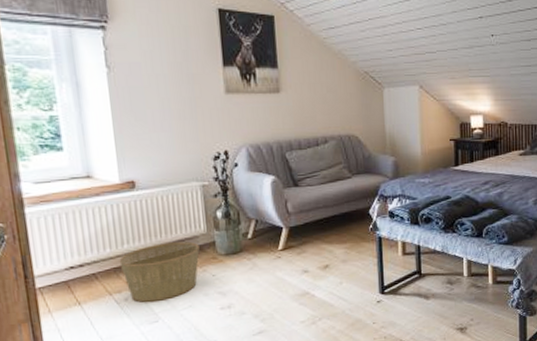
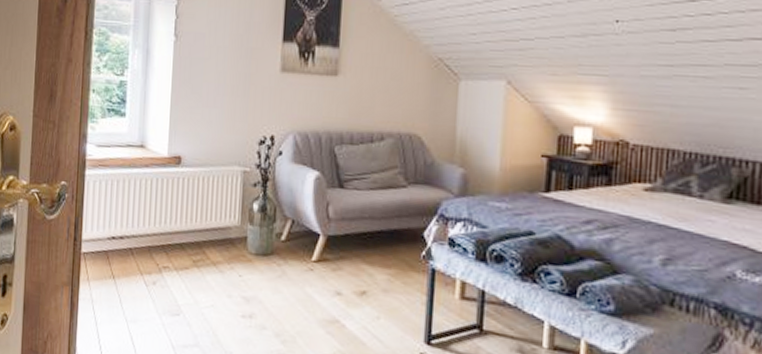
basket: present [119,241,200,303] -> none [154,228,231,293]

